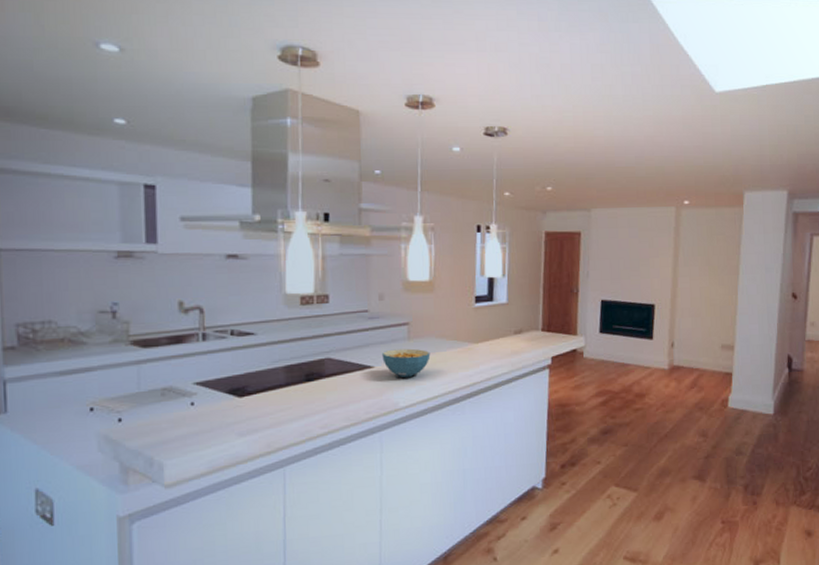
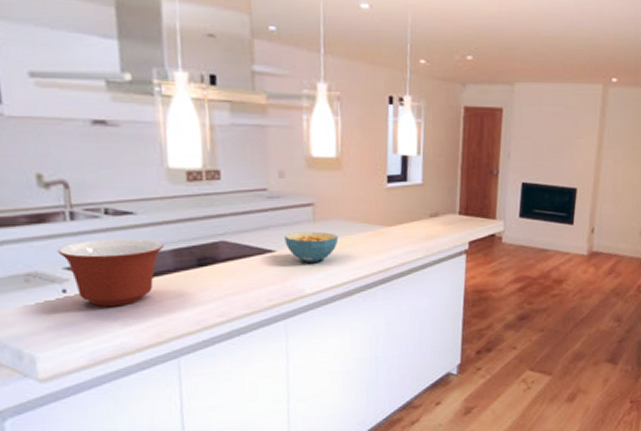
mixing bowl: none [190,356,279,419] -> present [57,238,165,307]

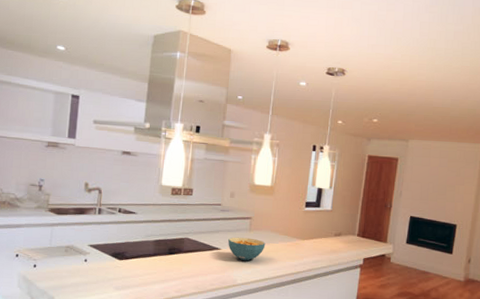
mixing bowl: present [57,238,165,307] -> none [87,228,150,276]

